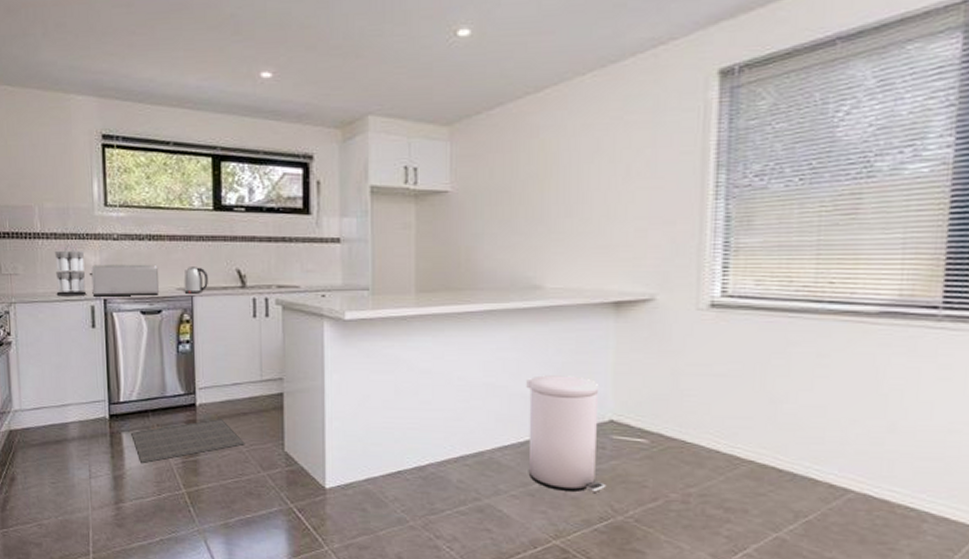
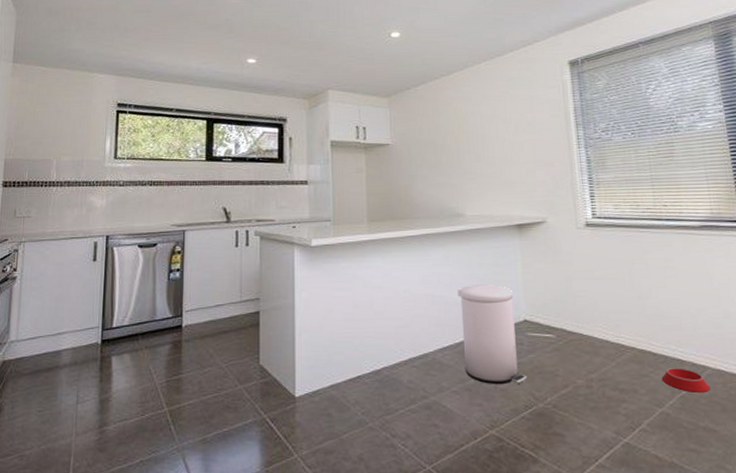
spice rack: present [55,244,87,297] -> none [63,190,92,235]
toaster: present [89,264,160,297] -> none [95,205,157,234]
doormat: present [131,419,245,463] -> none [120,338,225,385]
kettle: present [183,267,208,294] -> none [177,206,198,229]
pet bowl: none [785,488,848,519] -> present [662,368,710,392]

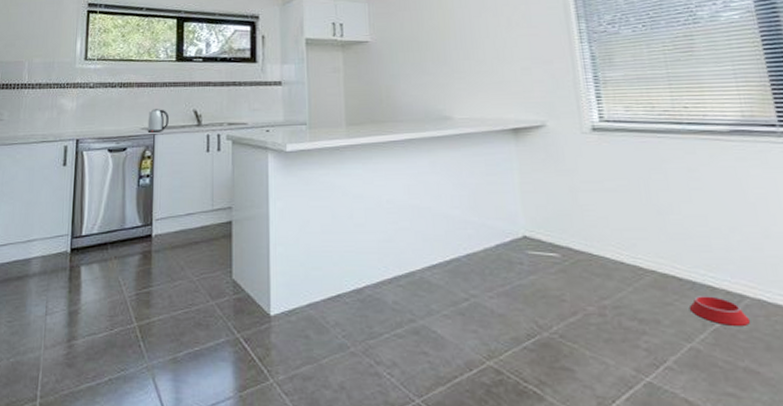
kettle: none [177,206,198,229] -> present [147,109,169,133]
pedal bin: present [457,284,528,384] -> none [446,196,529,308]

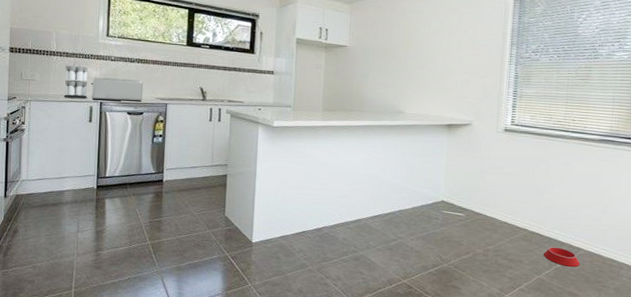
spice rack: none [34,92,63,139] -> present [63,61,88,99]
toaster: none [65,107,127,138] -> present [90,77,144,103]
kettle: present [147,109,169,133] -> none [161,83,179,103]

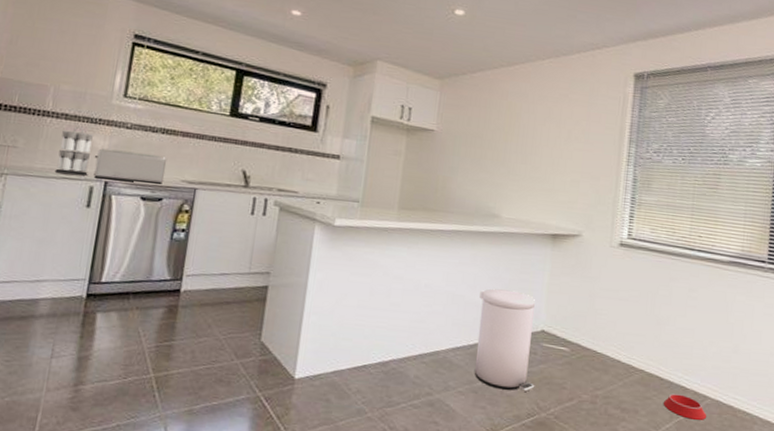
pedal bin: none [389,169,438,248] -> present [474,288,535,391]

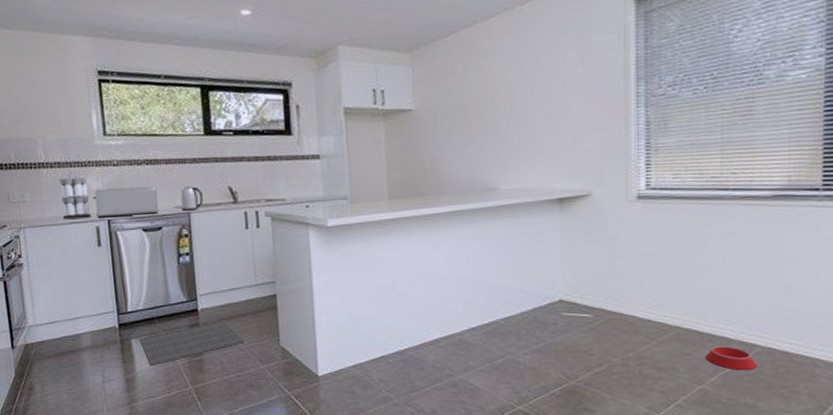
doormat: none [106,306,224,345] -> present [140,321,245,365]
kettle: none [188,162,214,188] -> present [180,186,203,211]
pedal bin: present [474,288,535,391] -> none [488,264,560,363]

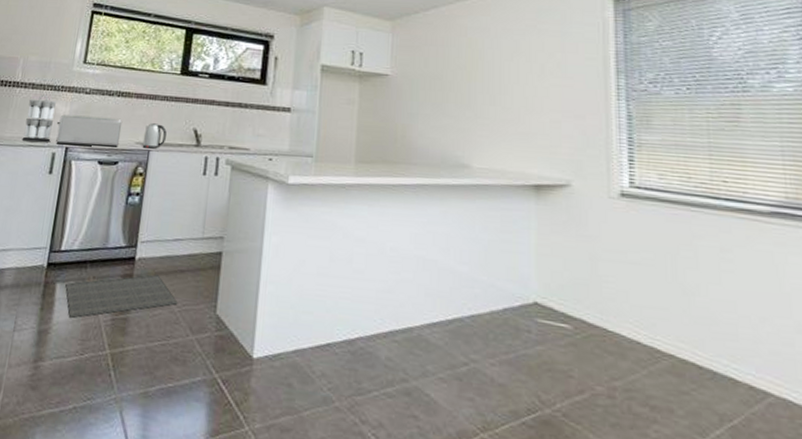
pet bowl: present [706,346,757,370] -> none [708,387,771,426]

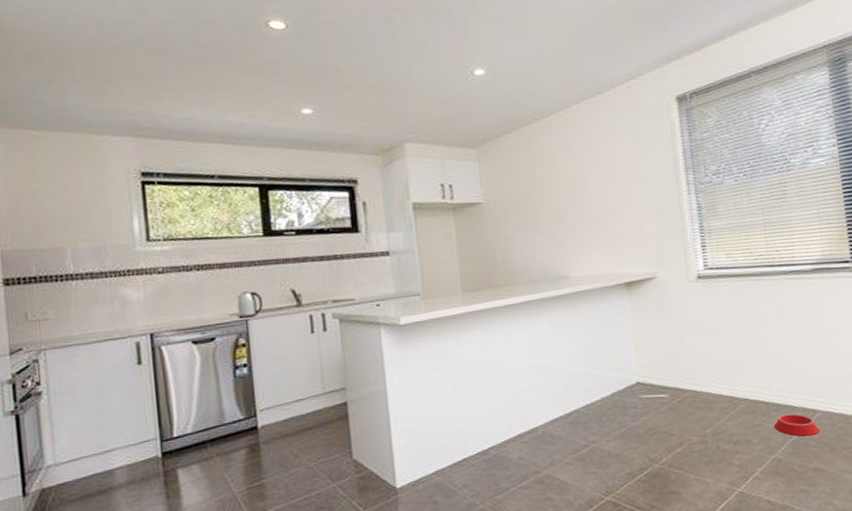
spice rack: present [21,94,56,143] -> none [92,282,131,337]
toaster: present [56,114,123,148] -> none [132,293,212,333]
doormat: present [65,275,178,318] -> none [188,437,312,498]
pet bowl: none [708,387,771,426] -> present [774,413,820,437]

